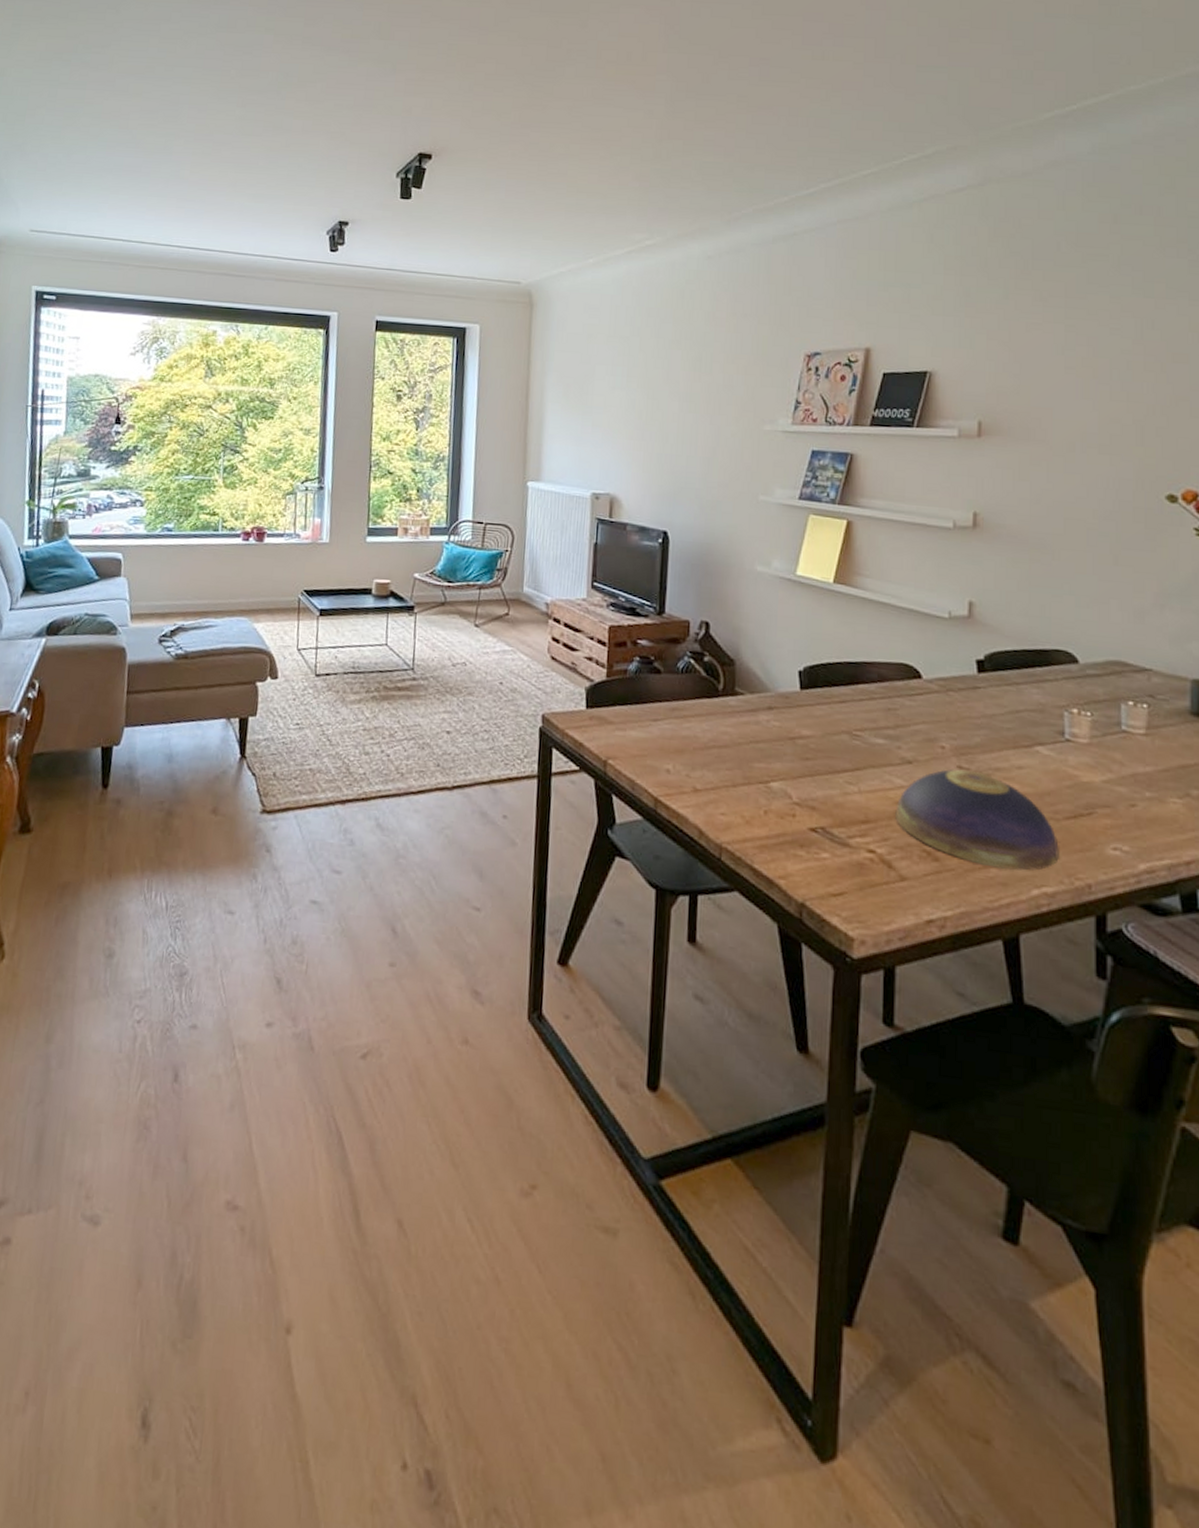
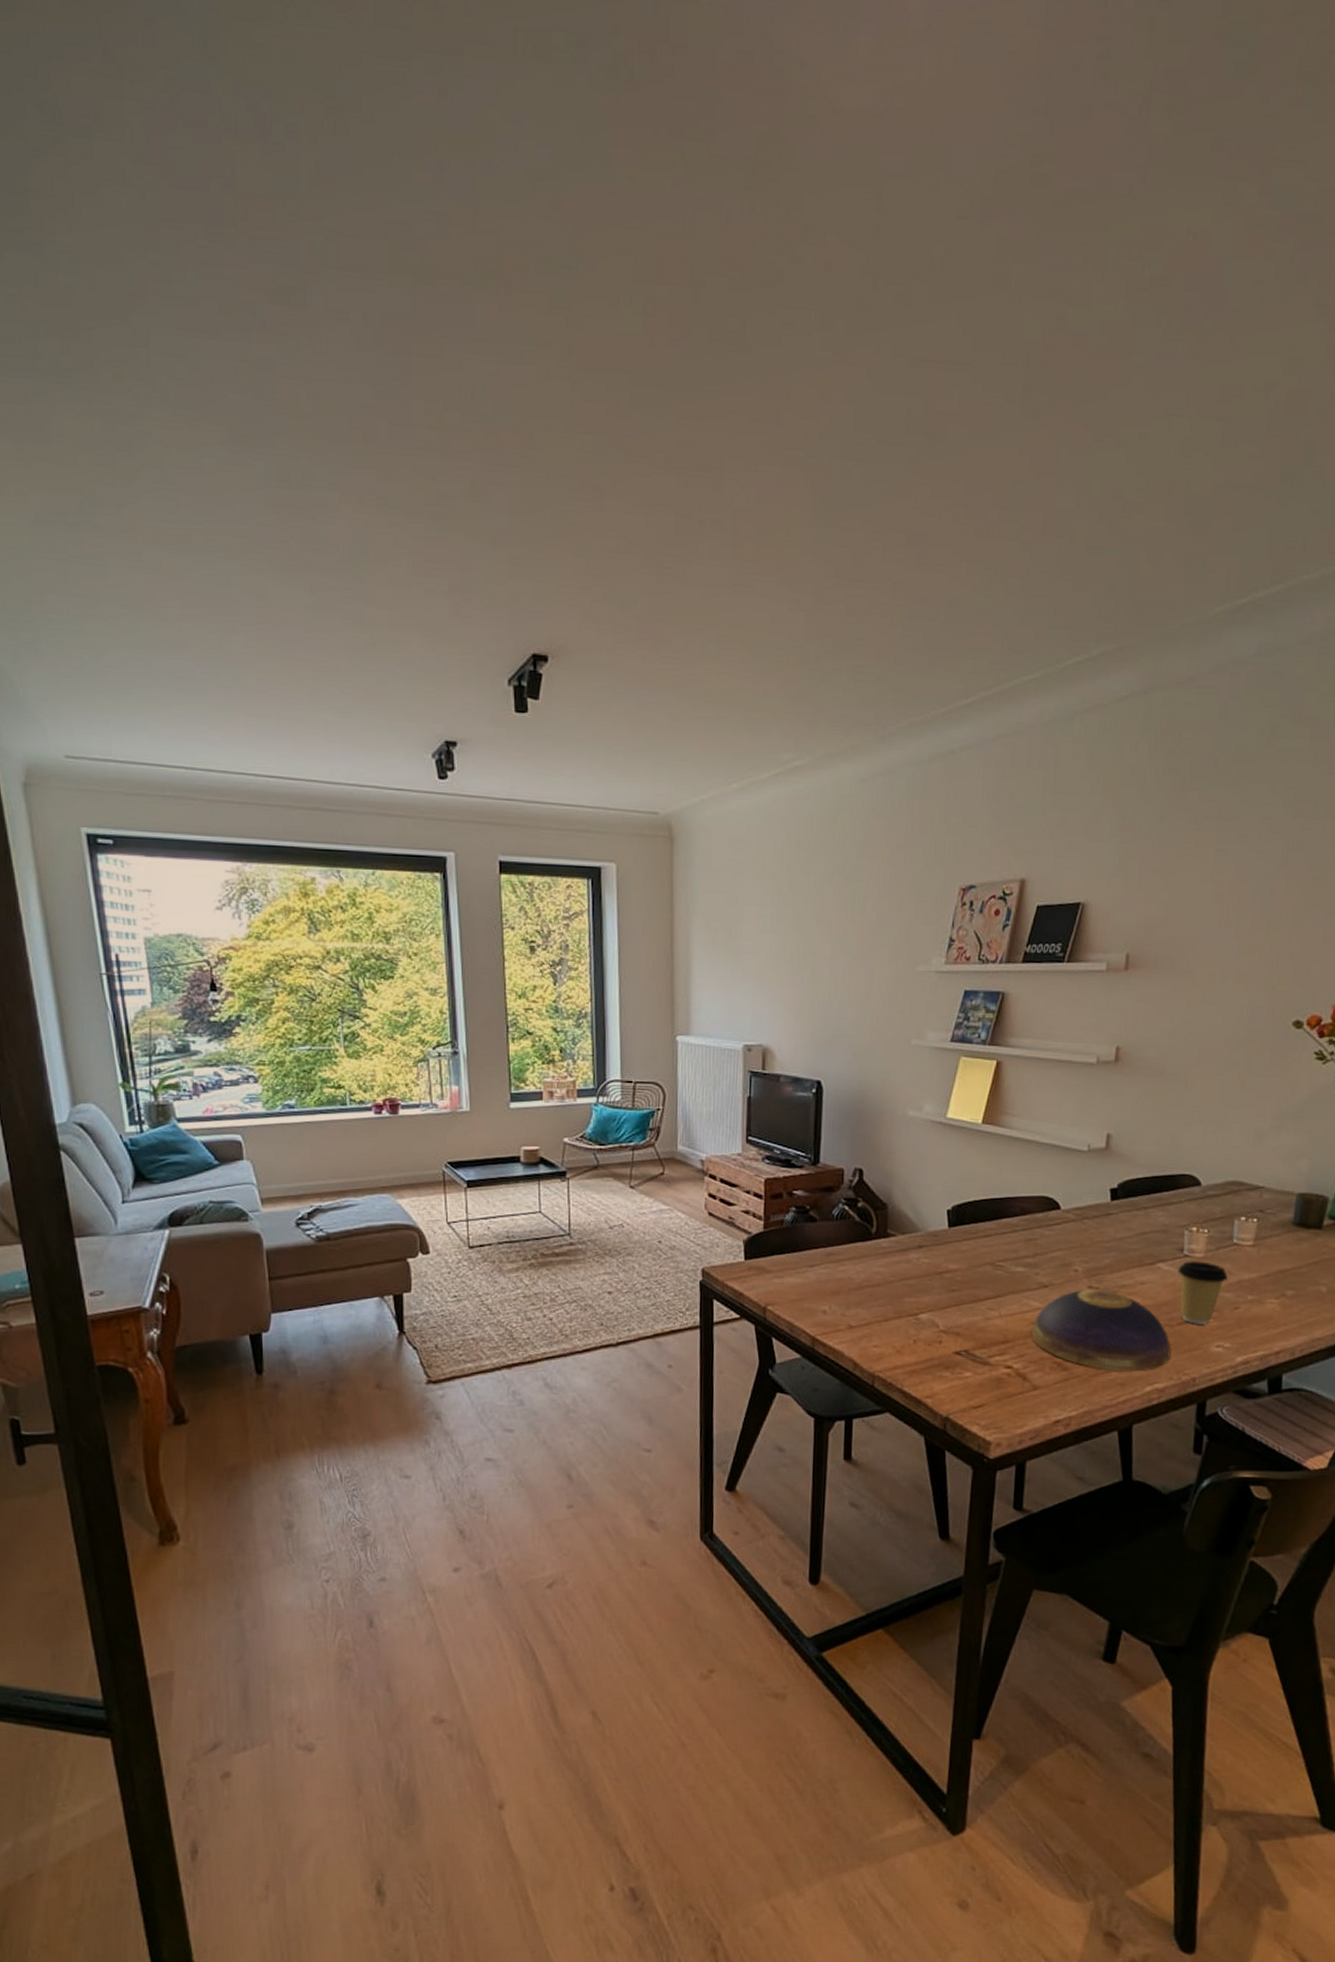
coffee cup: none [1059,746,1119,823] -> present [1178,1260,1228,1326]

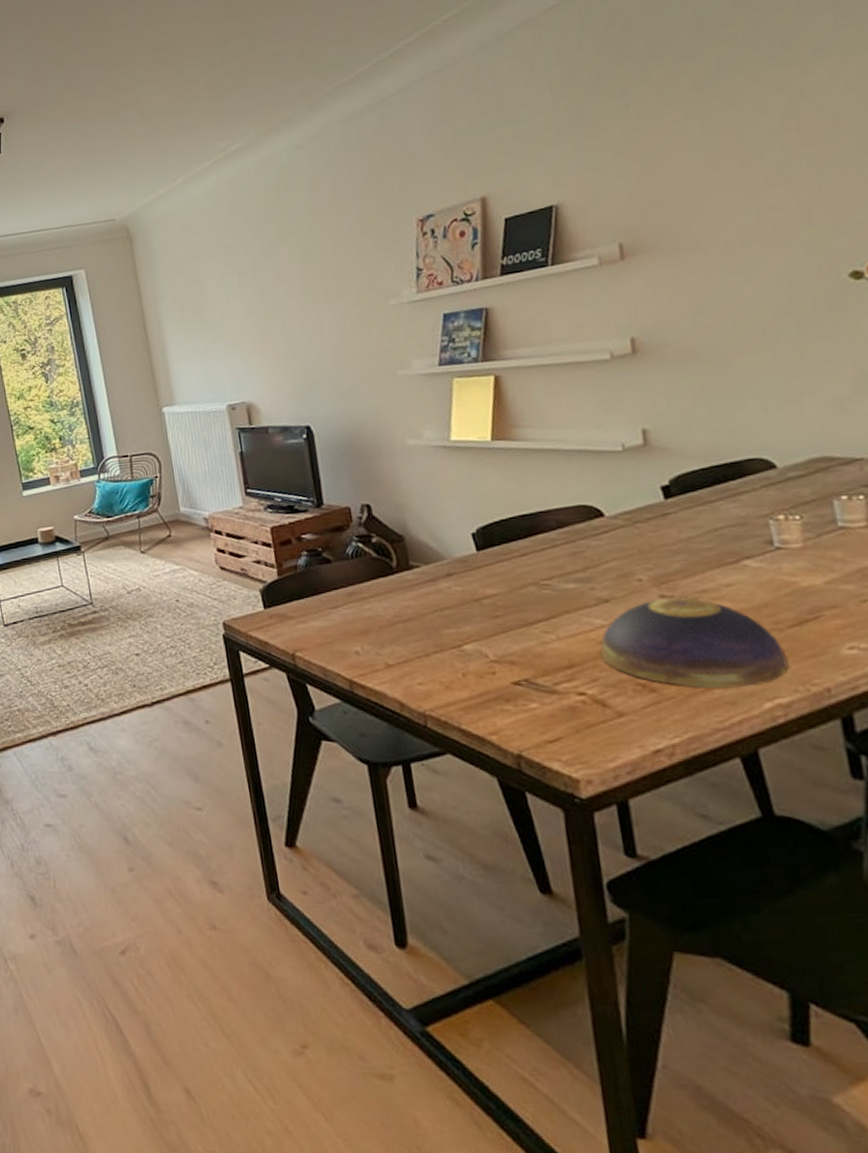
coffee cup: present [1178,1260,1228,1326] -> none [771,551,842,626]

